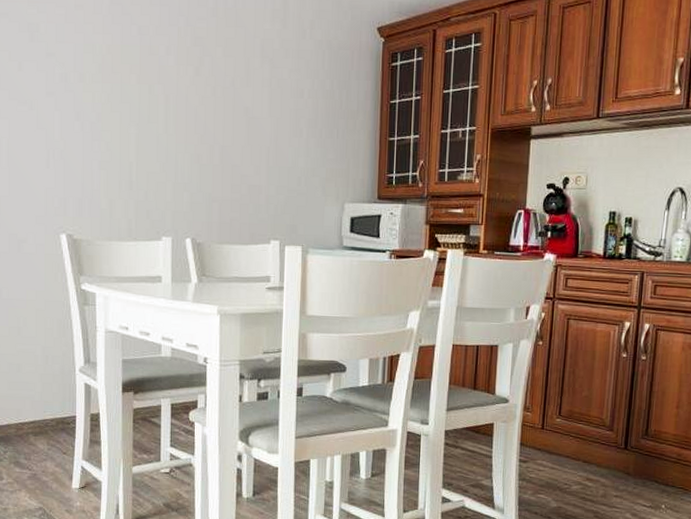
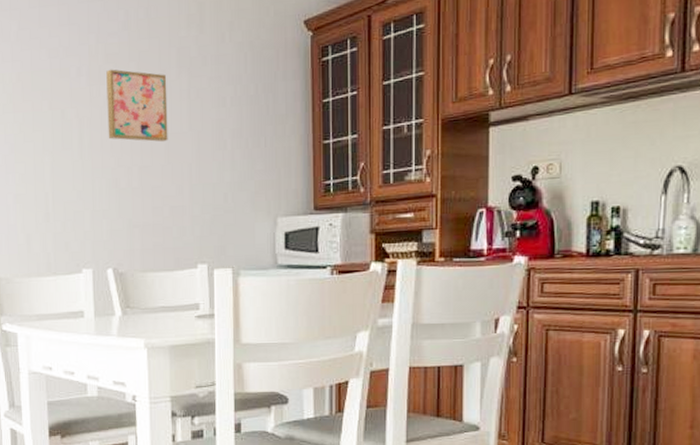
wall art: none [192,52,251,125] -> present [106,69,168,142]

